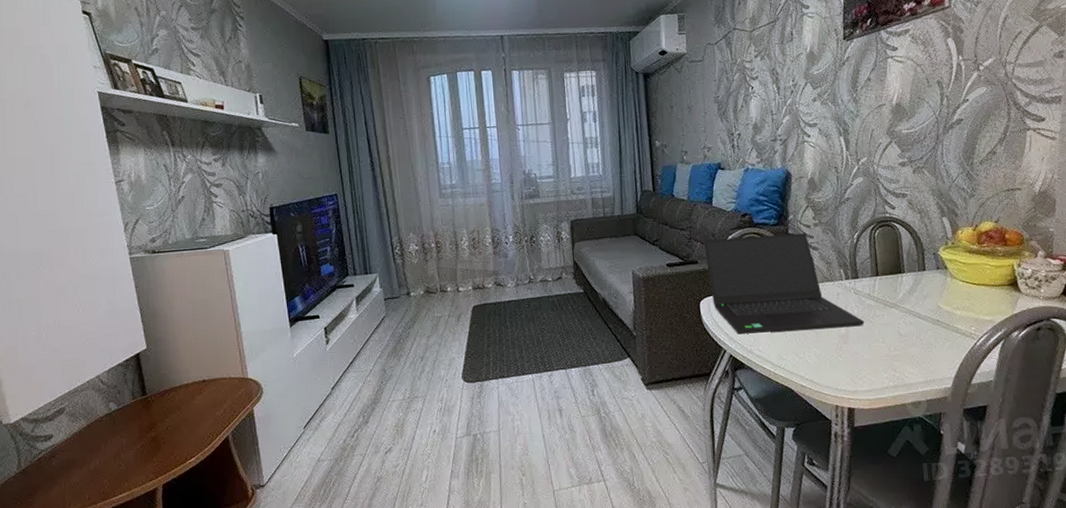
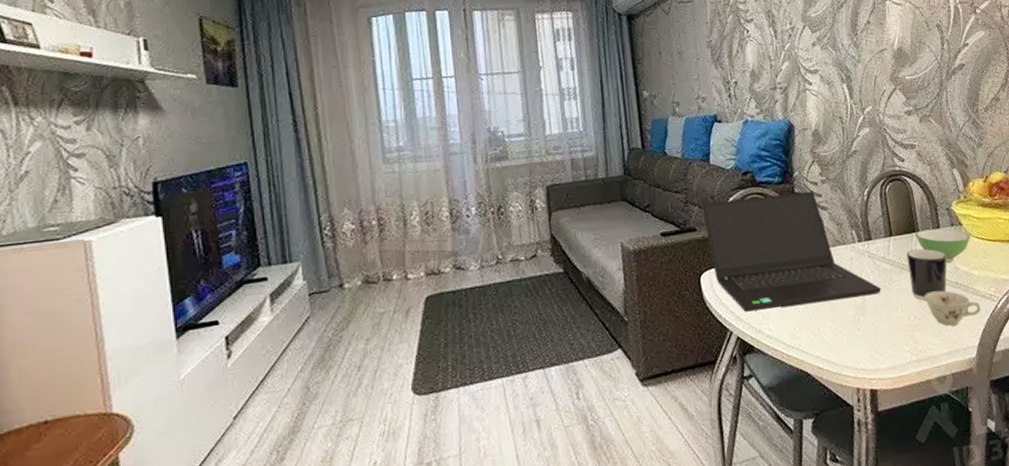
mug: none [890,288,931,334] -> present [906,248,948,300]
bowl: none [900,271,955,302] -> present [915,228,971,263]
teacup: none [905,326,960,358] -> present [923,290,981,326]

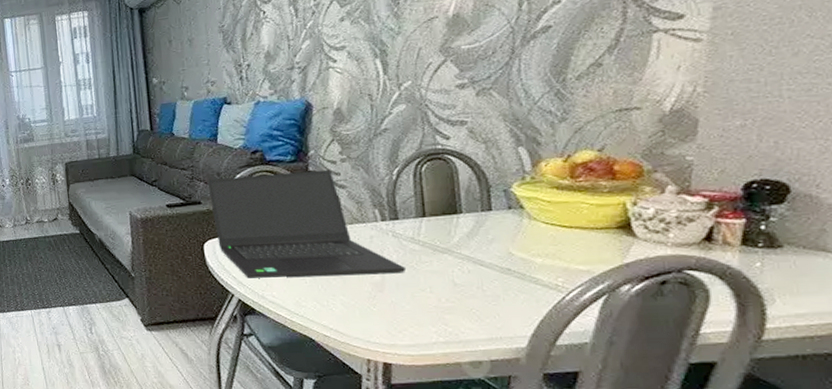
mug: present [906,248,948,300] -> none [442,231,499,283]
bowl: present [915,228,971,263] -> none [456,211,535,248]
teacup: present [923,290,981,326] -> none [461,275,541,312]

